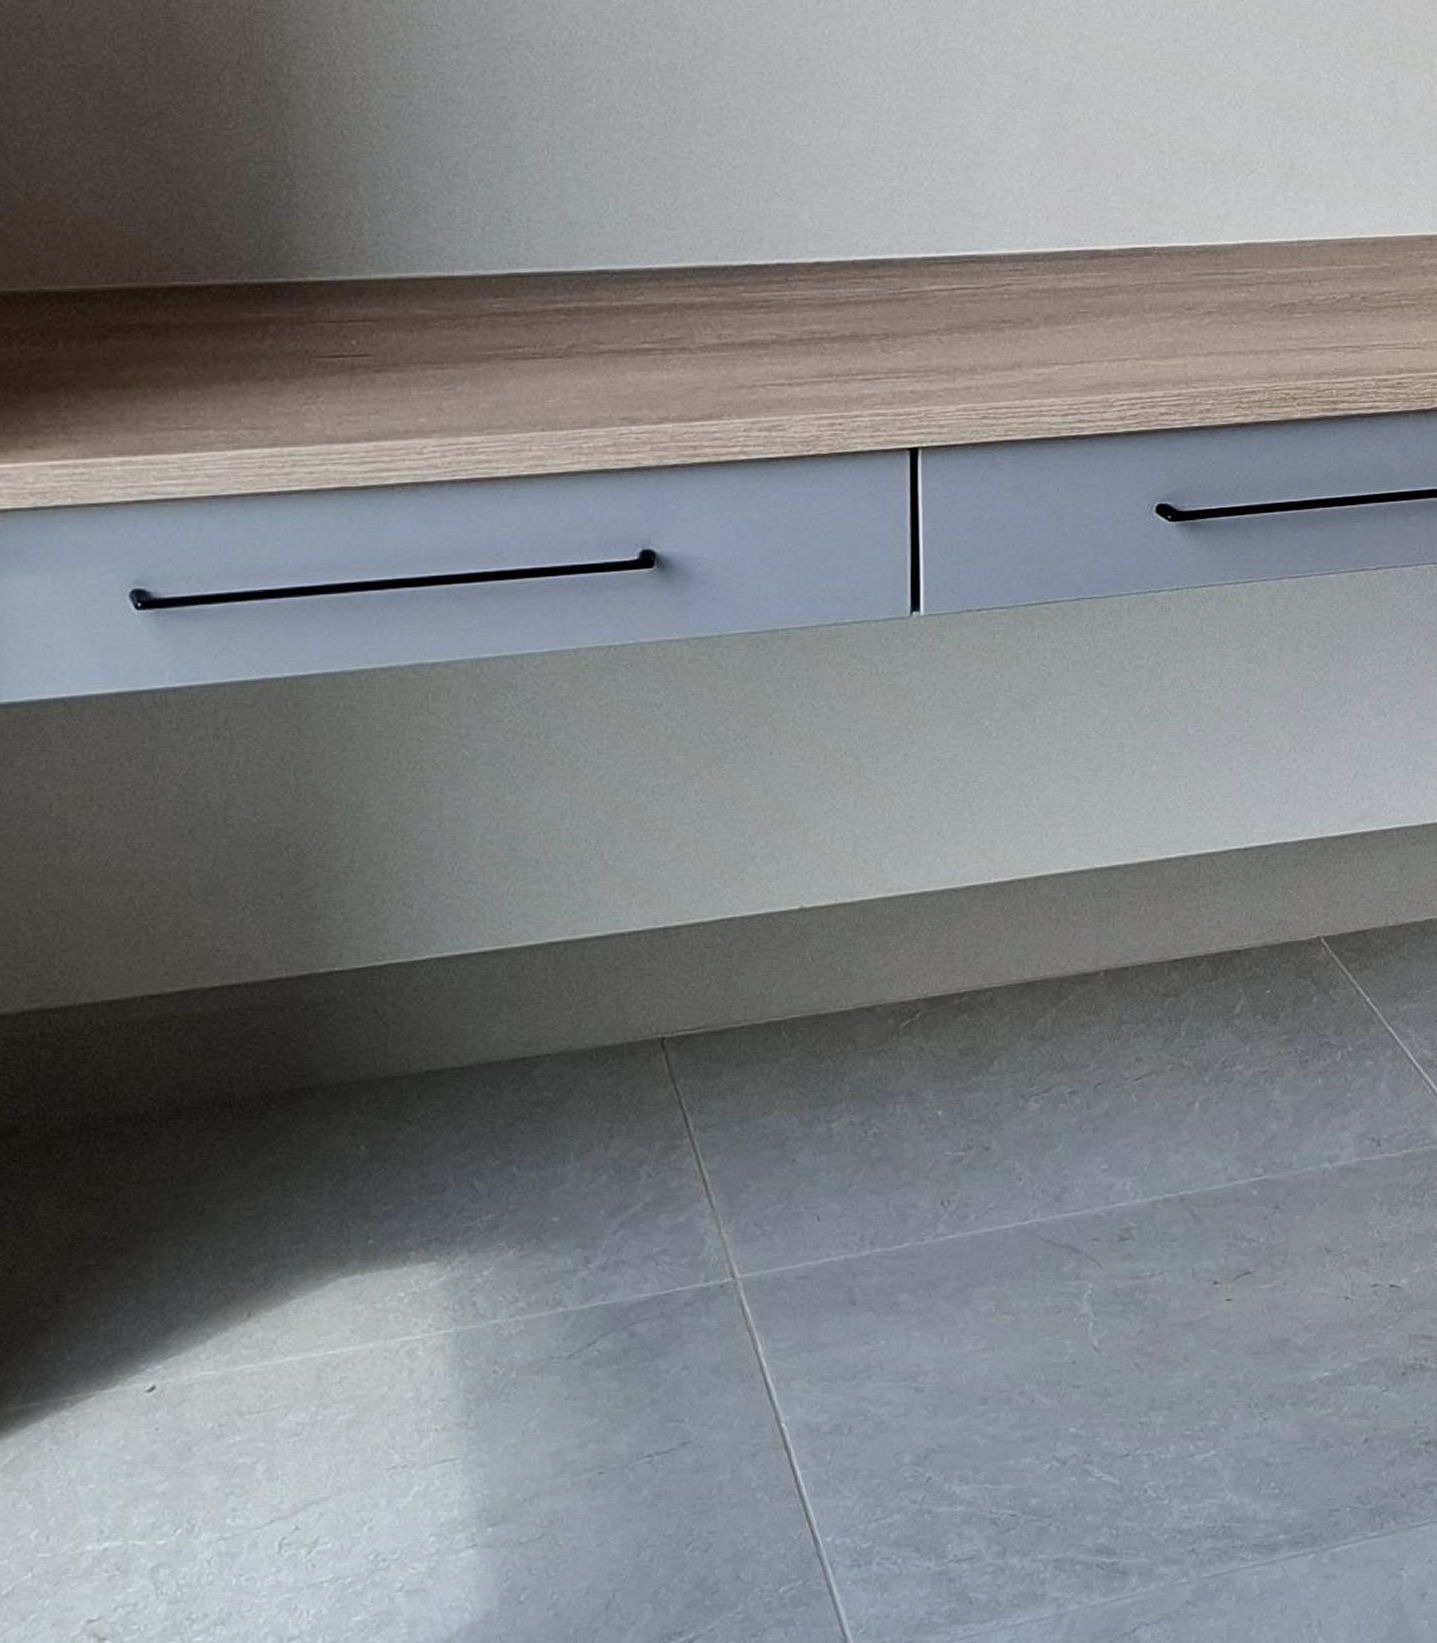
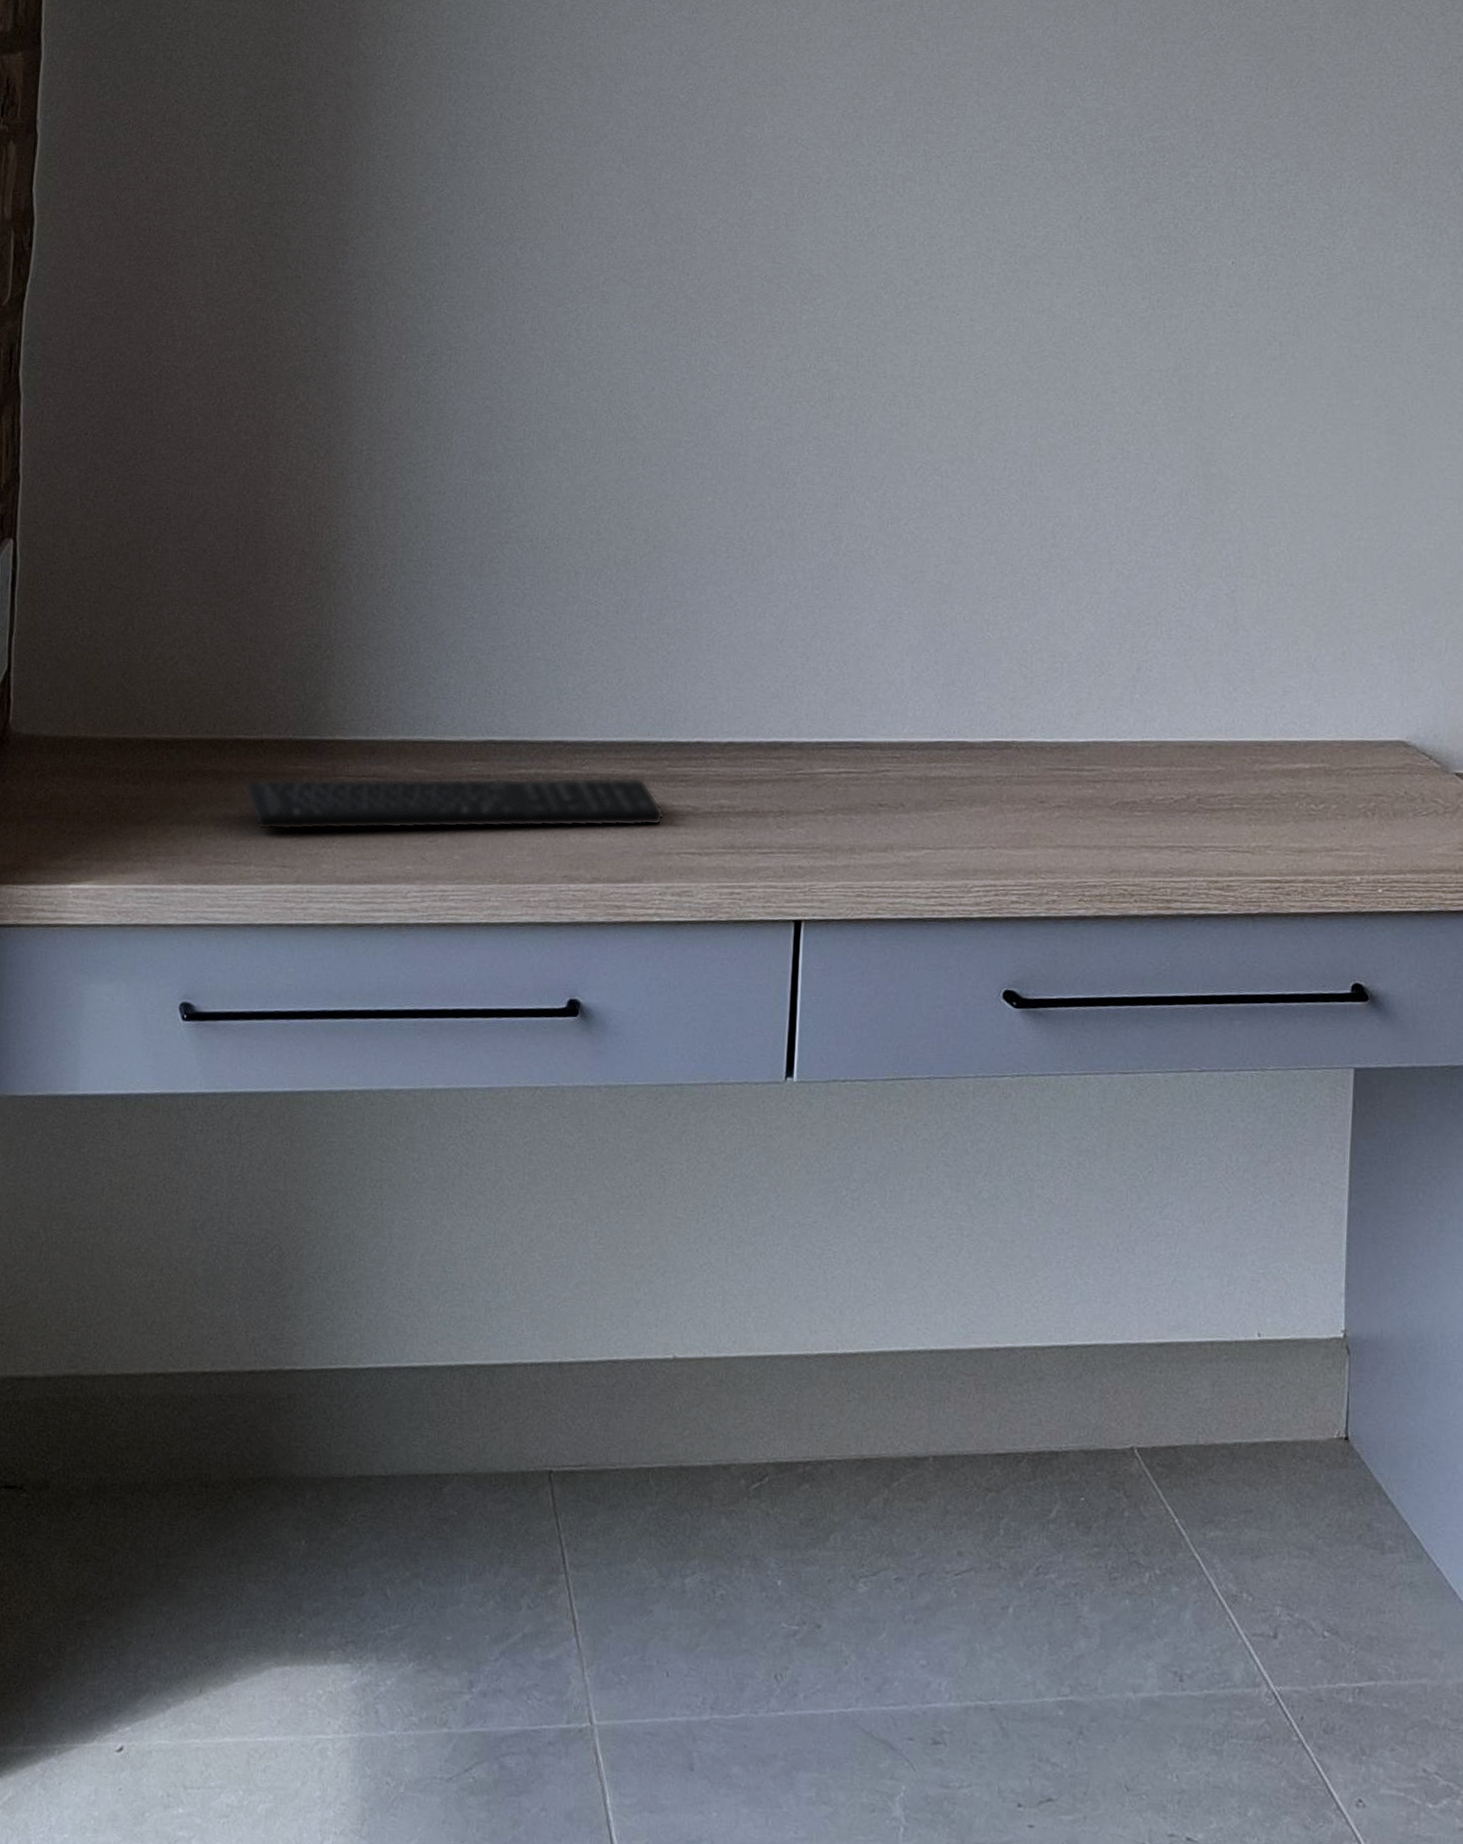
keyboard: none [191,306,743,389] -> present [245,776,665,831]

